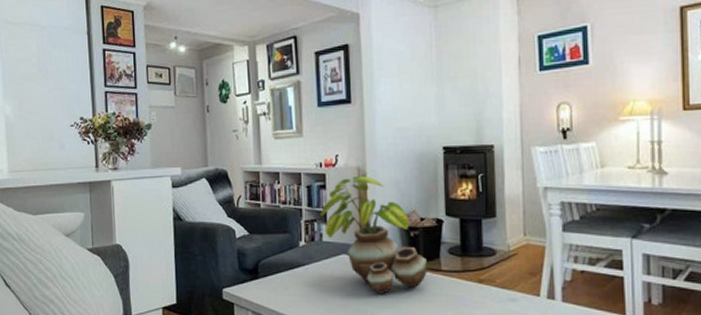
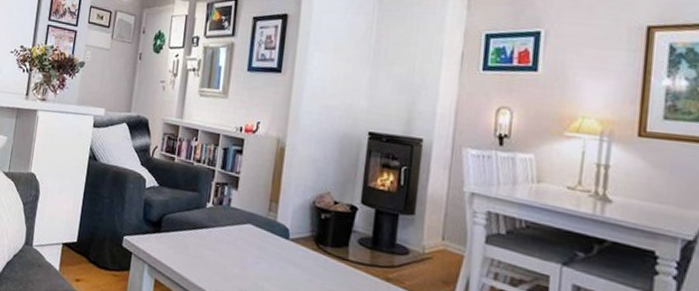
potted plant: present [320,175,427,294] -> none [232,146,334,274]

